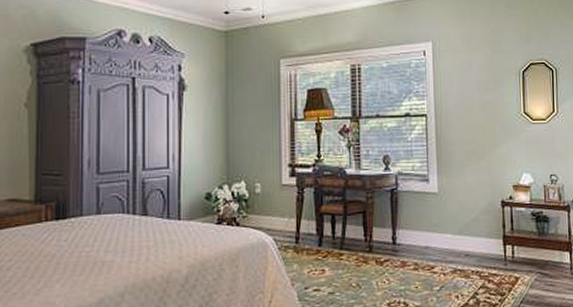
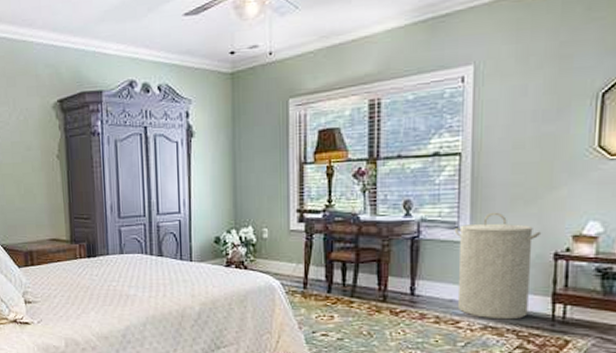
laundry hamper: none [425,166,491,263] -> present [454,212,542,320]

